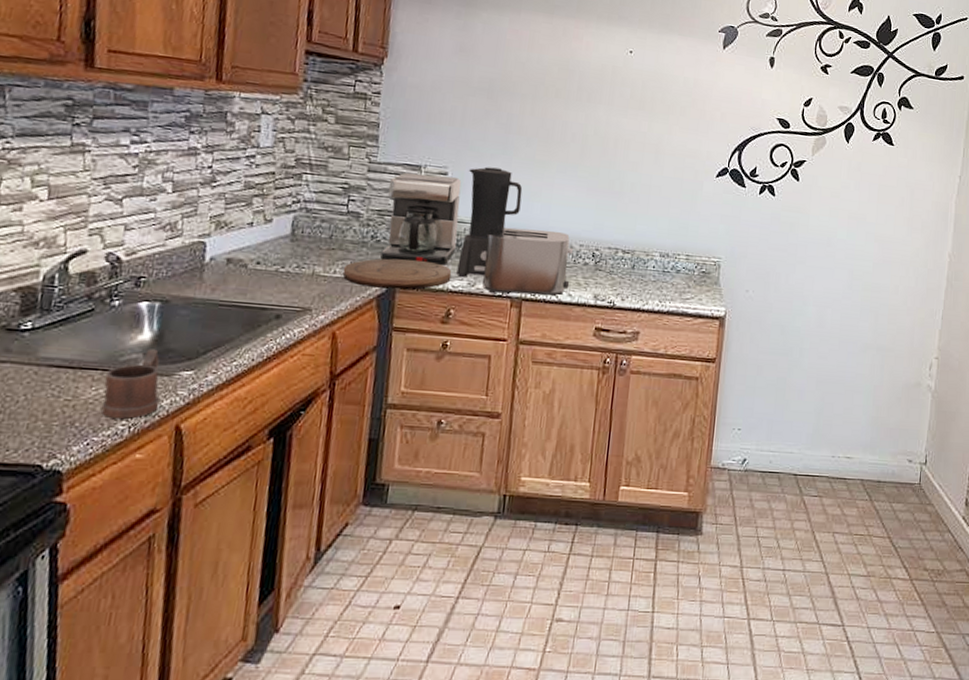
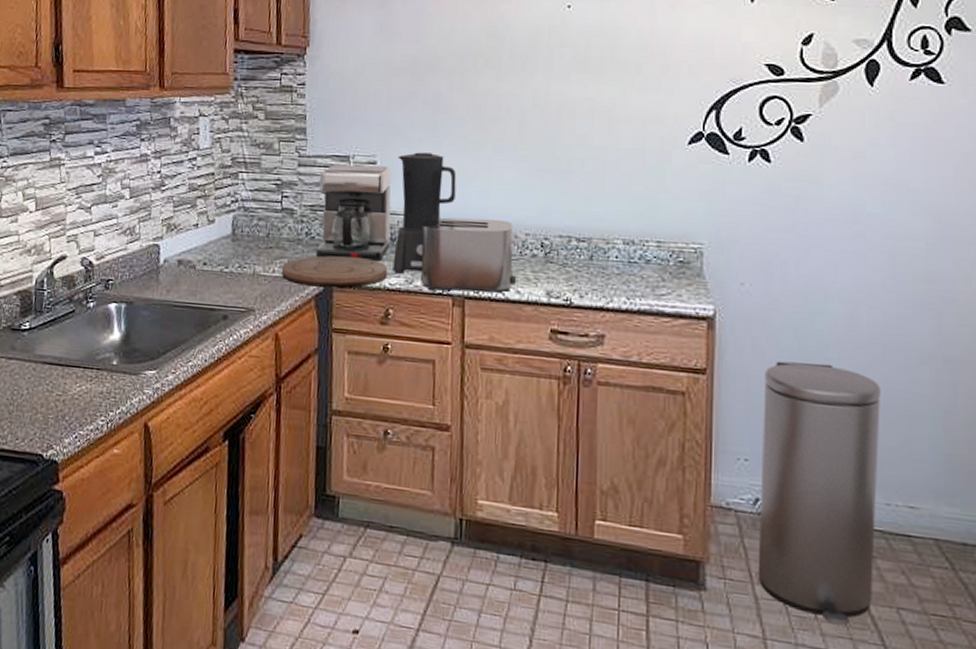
mug: present [101,349,160,419] -> none [85,348,130,415]
pedal bin: none [740,351,835,550] -> present [757,361,880,626]

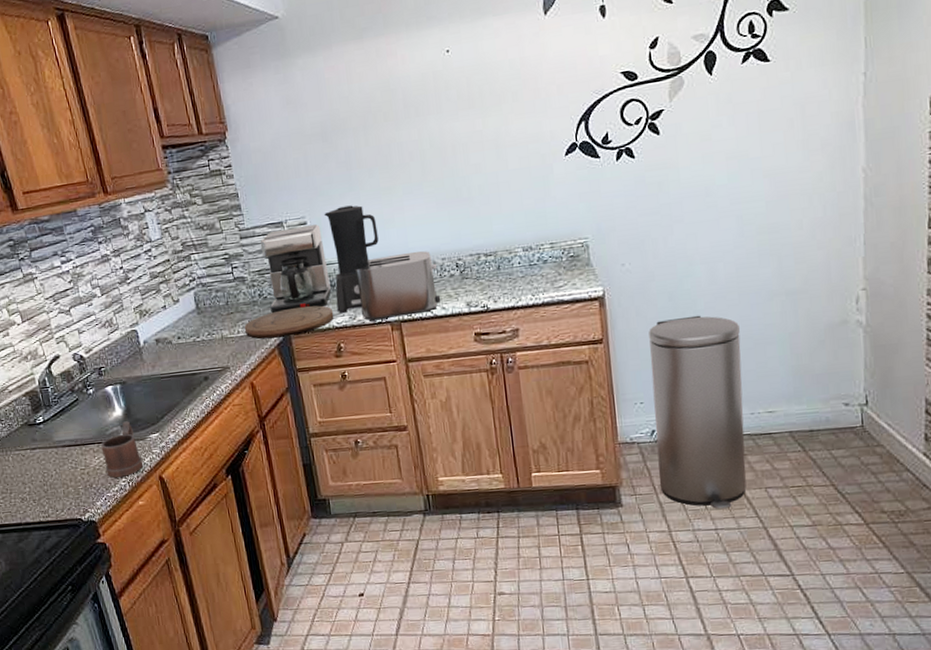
mug: none [85,348,130,415] -> present [101,421,144,478]

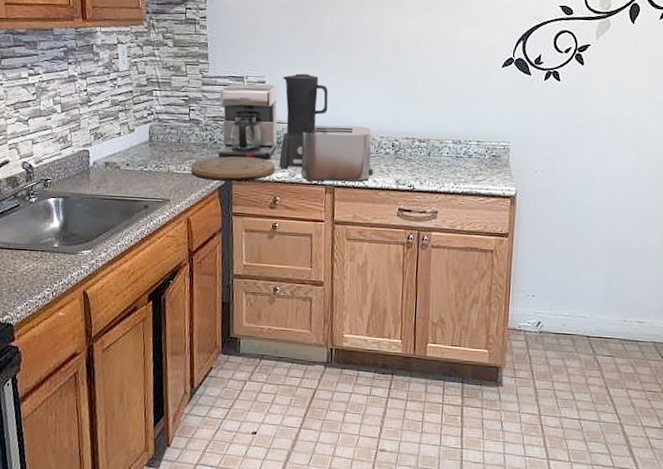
mug: present [101,421,144,478] -> none [32,234,71,286]
pedal bin: present [649,315,747,510] -> none [537,226,625,403]

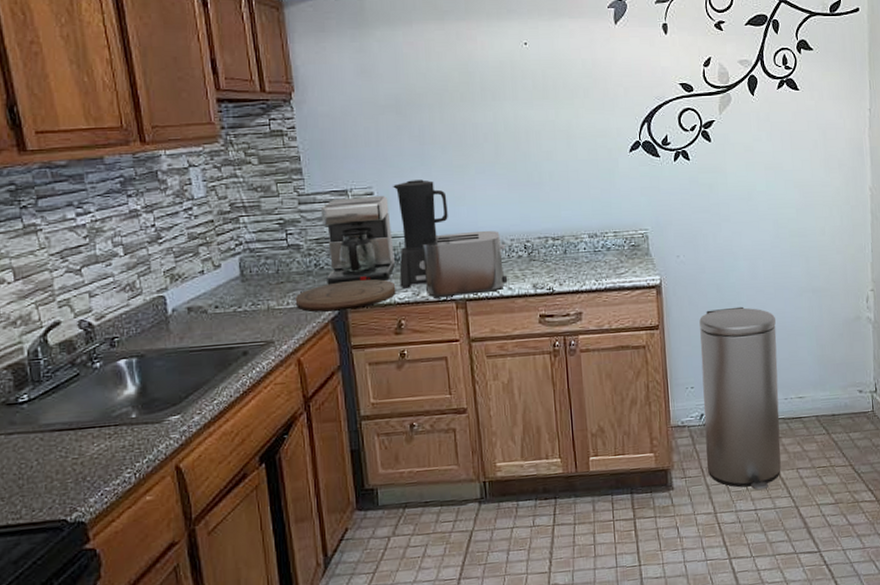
pedal bin: none [537,226,625,403] -> present [699,306,781,491]

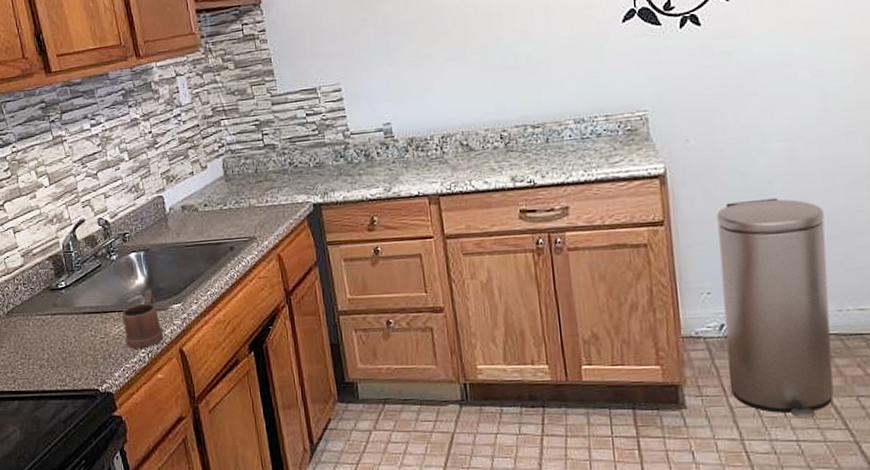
mug: none [103,401,157,469] -> present [121,290,164,348]
cutting board: present [295,279,396,312] -> none [273,176,368,209]
coffee maker: present [320,196,395,286] -> none [292,91,365,183]
blender: present [392,179,448,289] -> none [359,72,417,185]
toaster: present [421,230,508,298] -> none [390,121,484,194]

